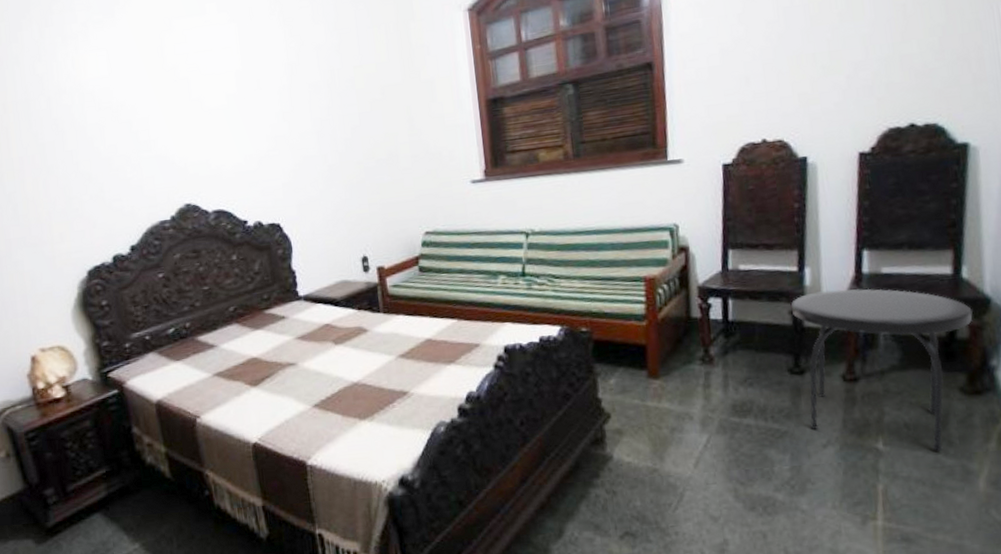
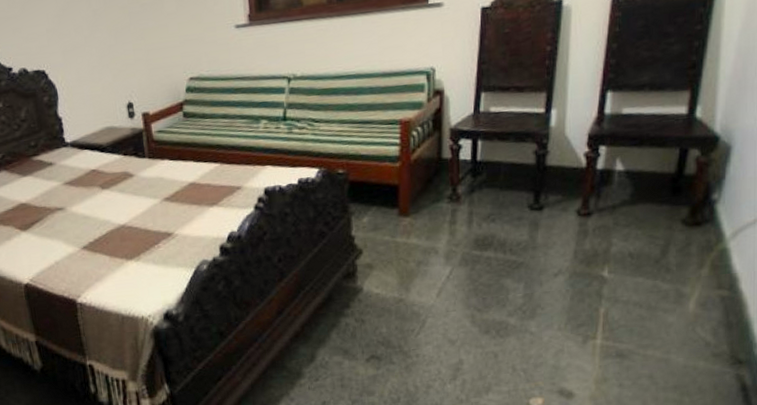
side table: present [791,288,973,452] -> none [535,128,701,278]

